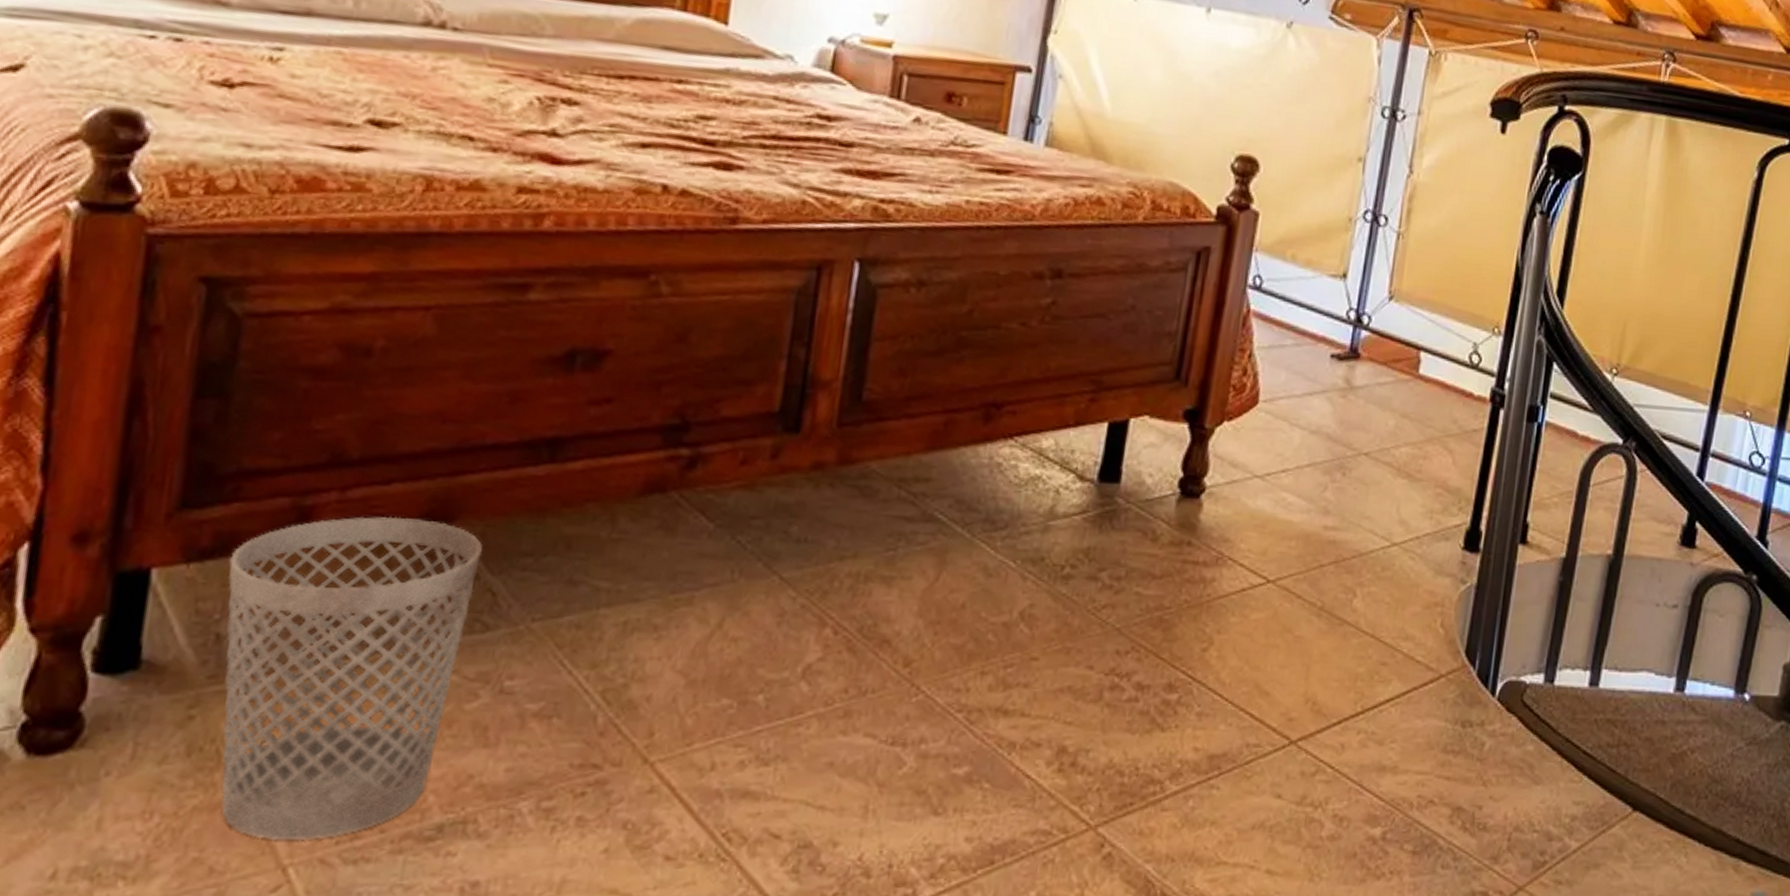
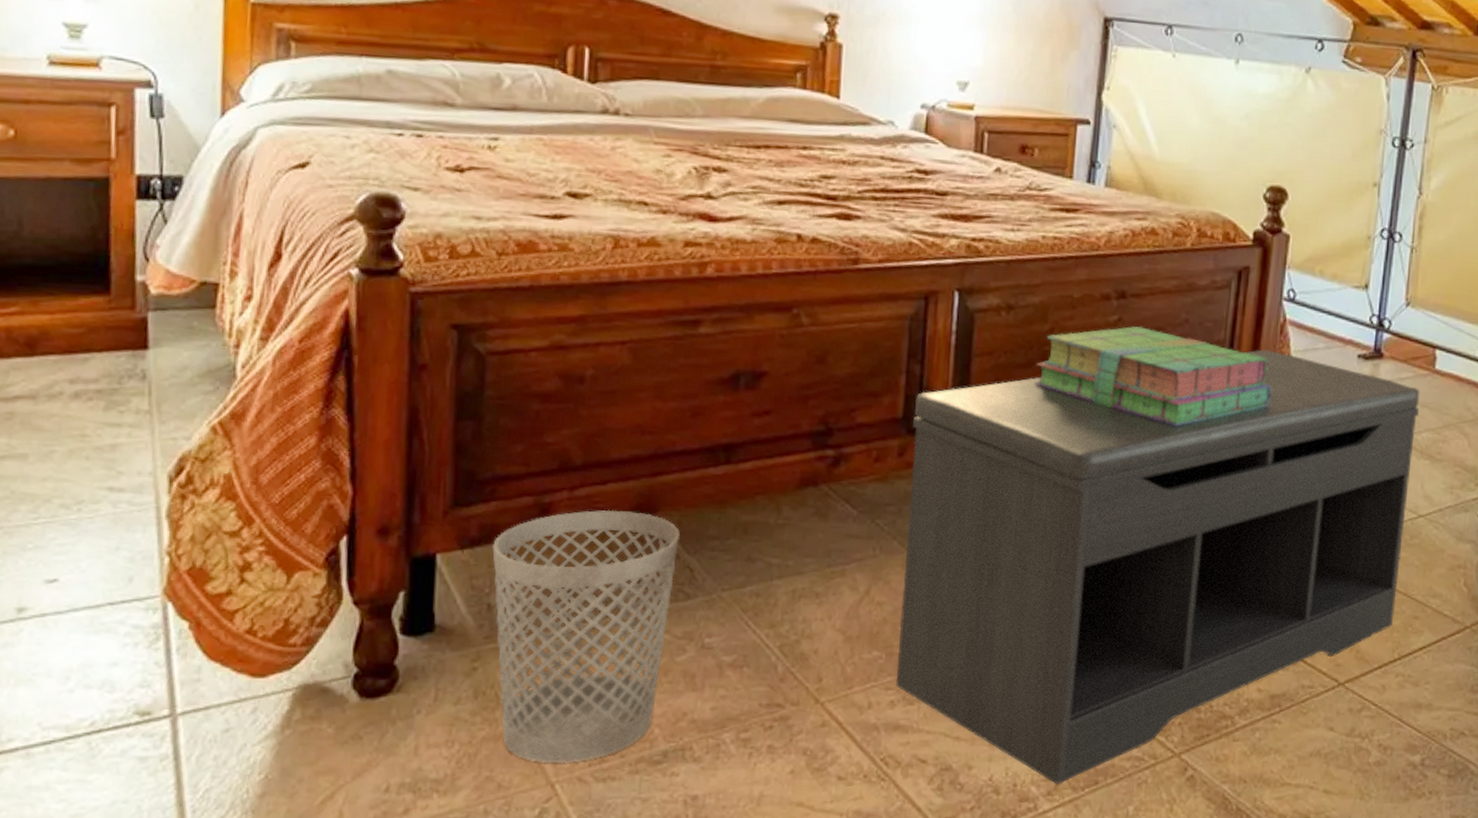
bench: none [748,344,1400,866] -> present [896,349,1420,786]
stack of books: none [945,311,1229,432] -> present [1034,326,1272,427]

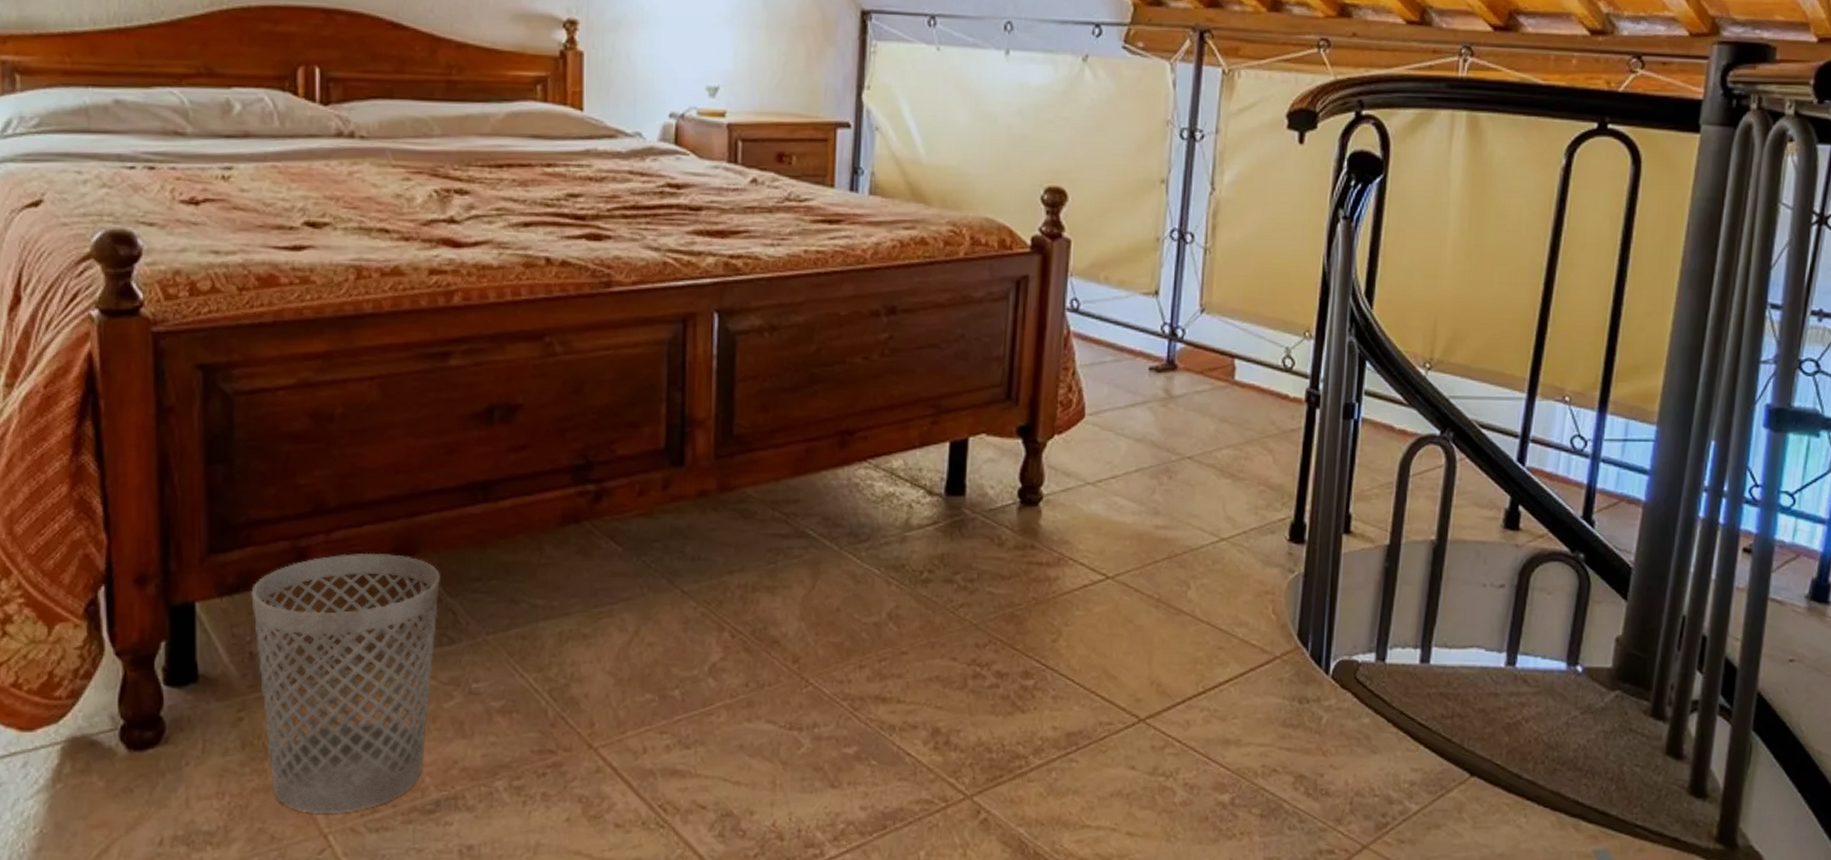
bench: present [896,349,1420,786] -> none [670,365,1219,831]
stack of books: present [1034,326,1272,427] -> none [802,343,1057,450]

